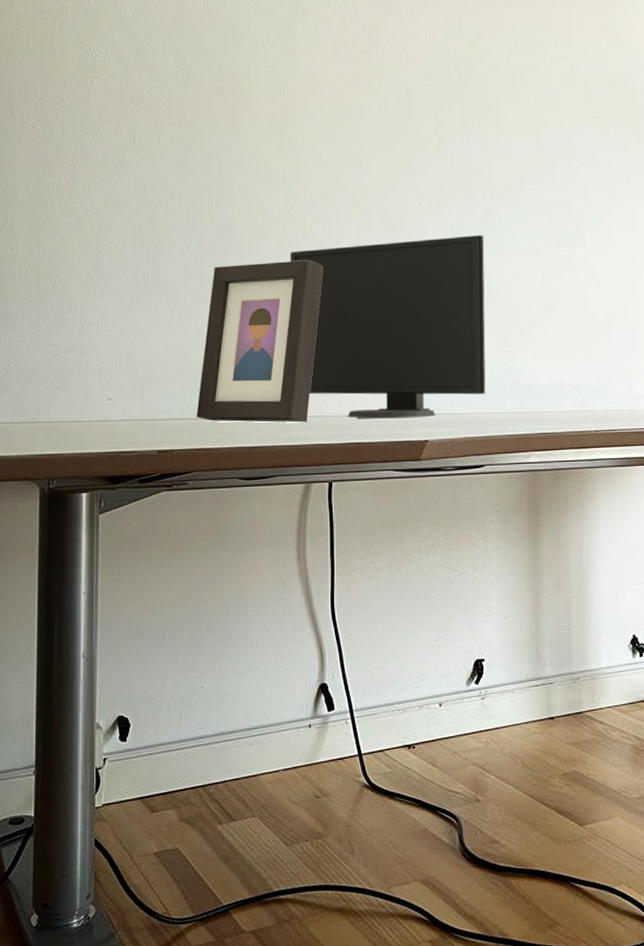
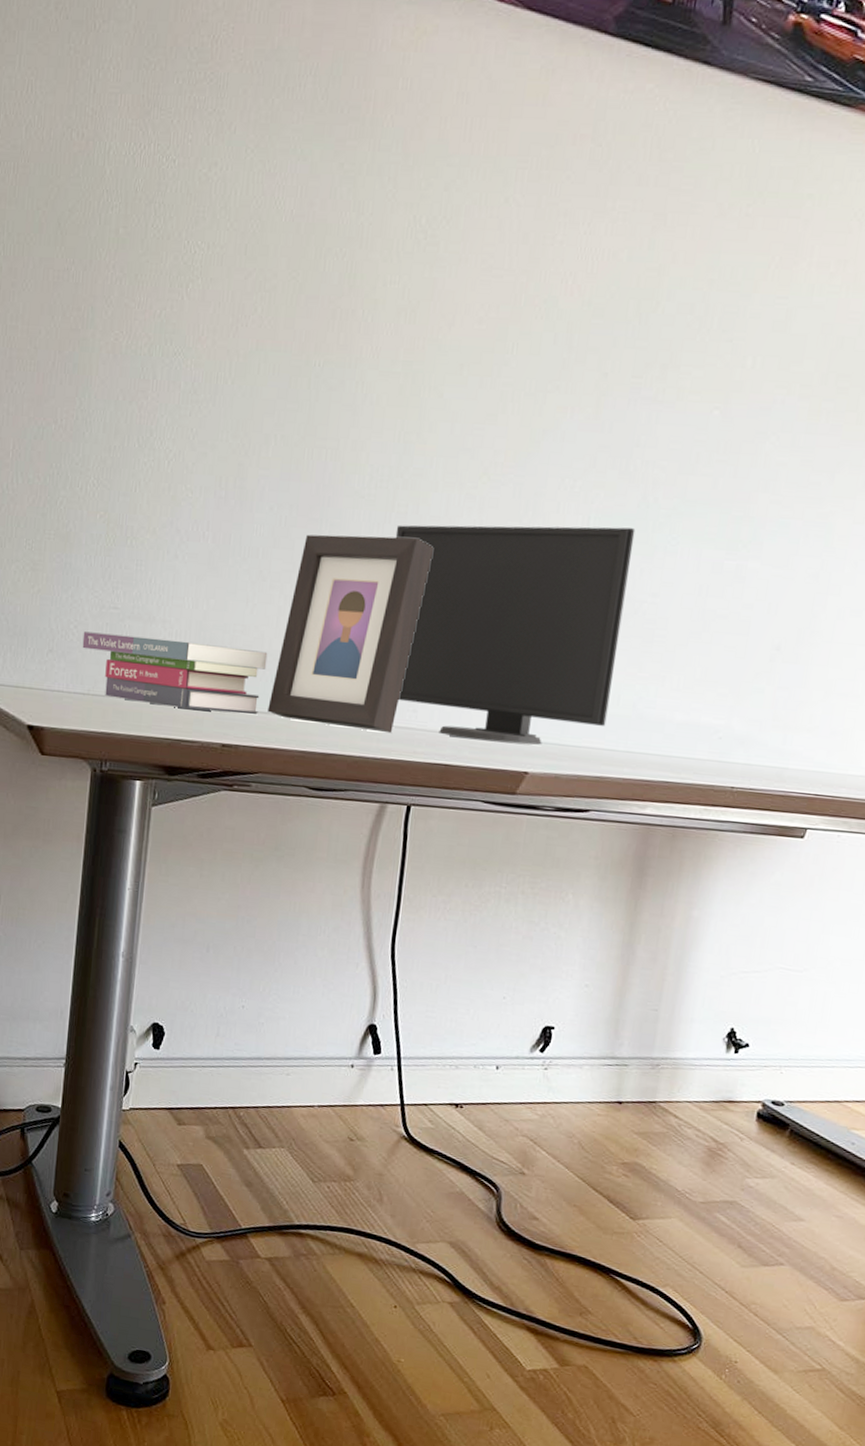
books: none [23,366,191,424] -> present [82,631,268,715]

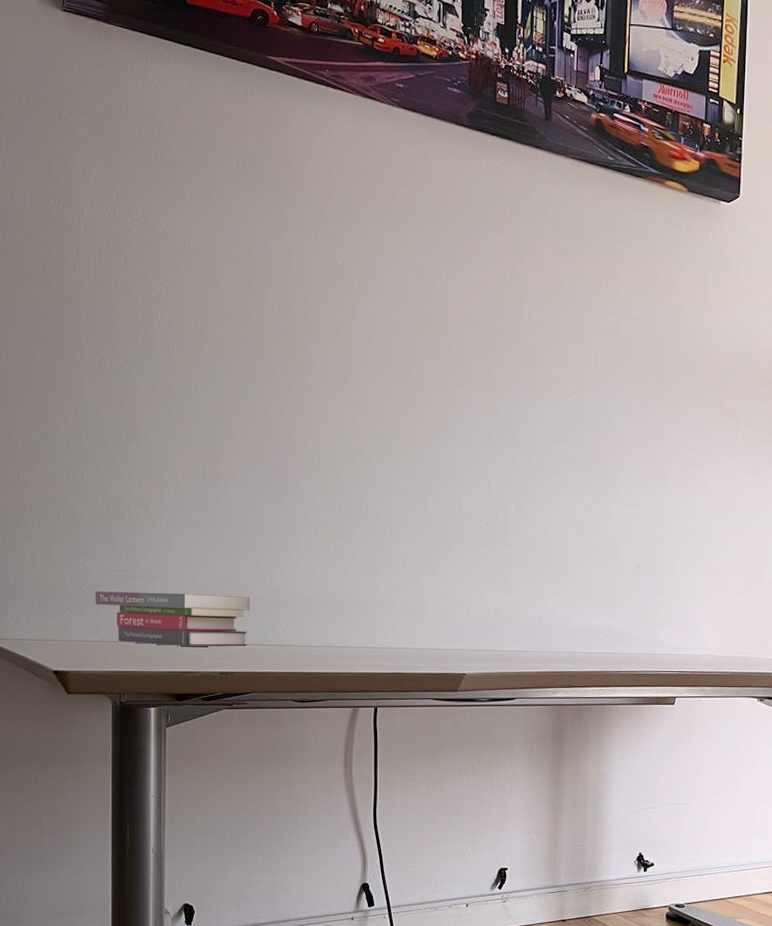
picture frame: present [267,534,434,734] -> none [255,500,374,653]
computer monitor: present [395,525,636,746] -> none [343,484,525,653]

